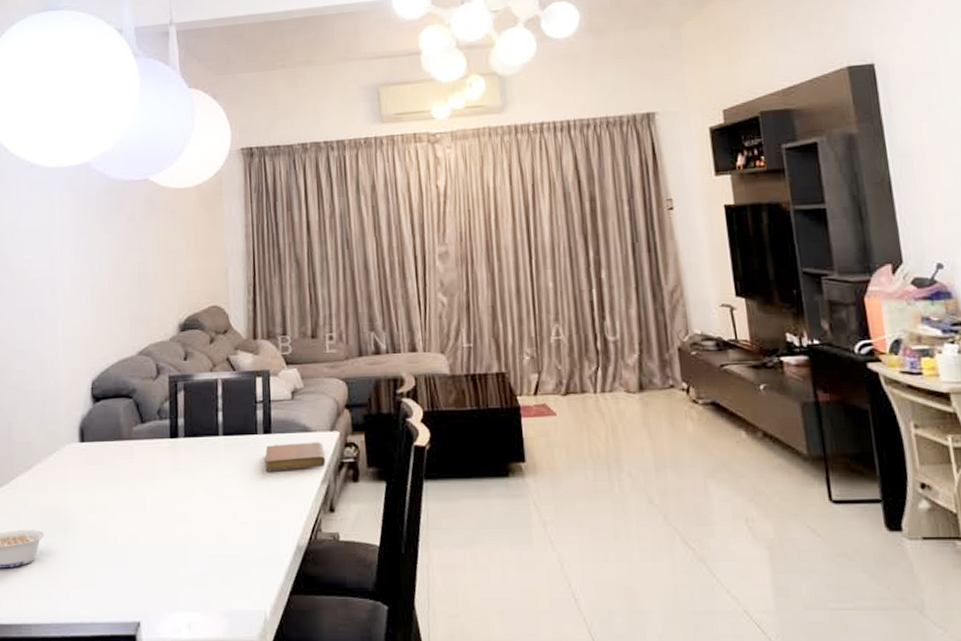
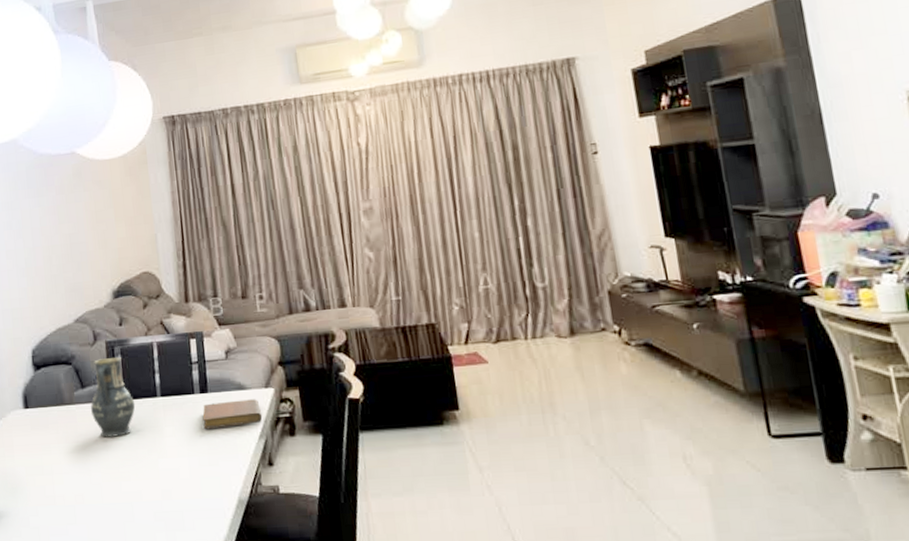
vase: none [150,393,196,476] -> present [91,357,136,438]

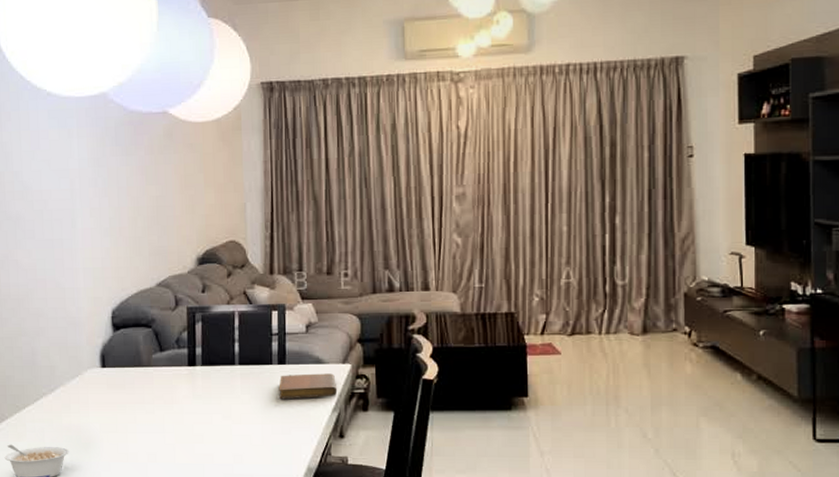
vase: present [91,357,136,438] -> none [168,324,213,401]

